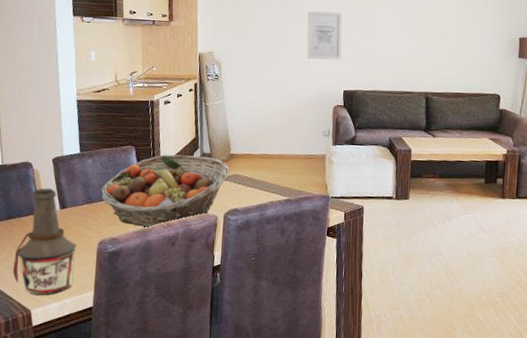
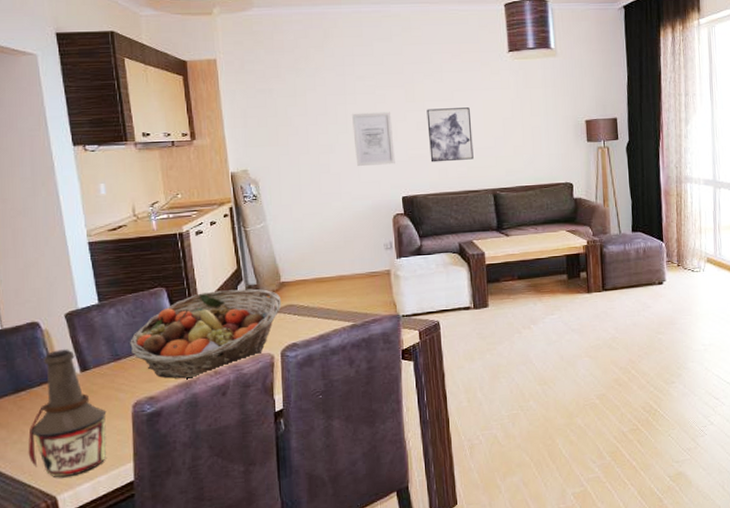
wall art: none [372,13,414,63] -> present [426,107,474,163]

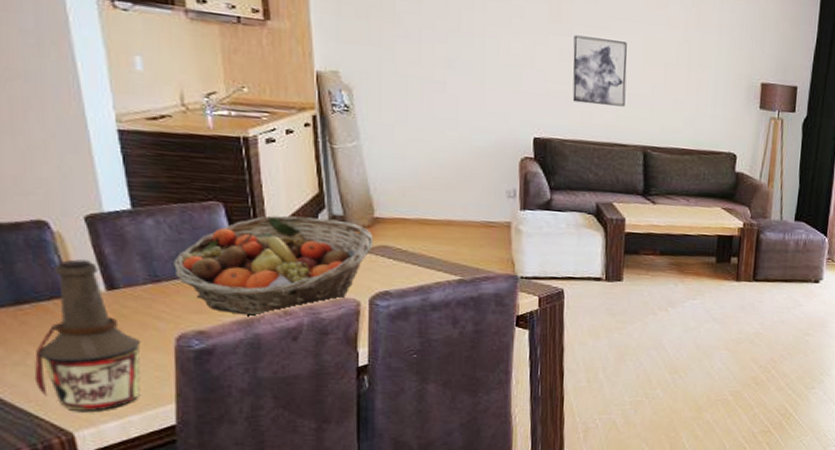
wall art: present [352,112,395,166] -> none [479,23,530,96]

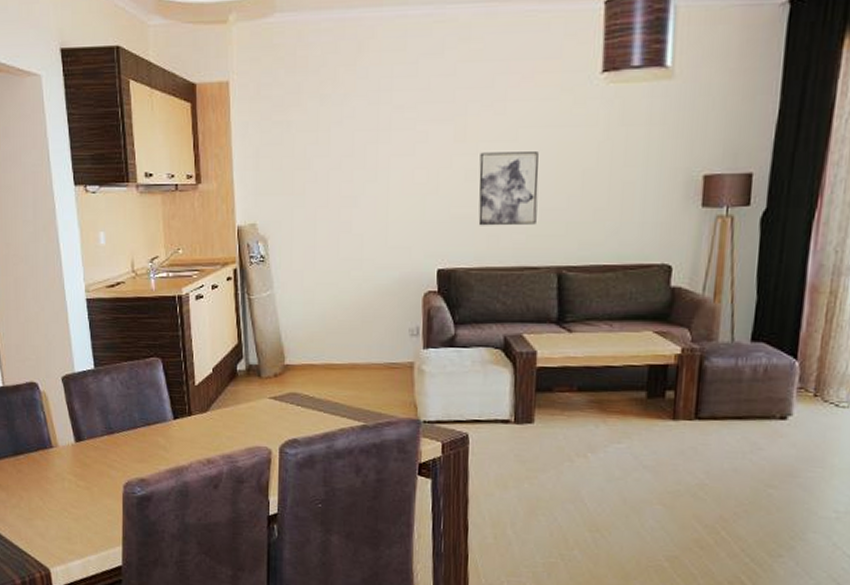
bottle: present [34,259,141,412] -> none [25,415,98,551]
fruit basket: present [174,215,374,318] -> none [123,367,284,466]

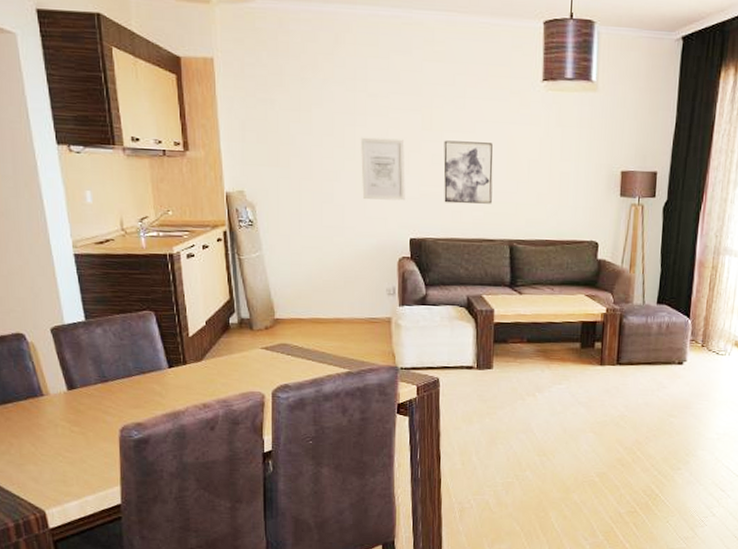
wall art: none [383,155,434,226] -> present [361,137,405,201]

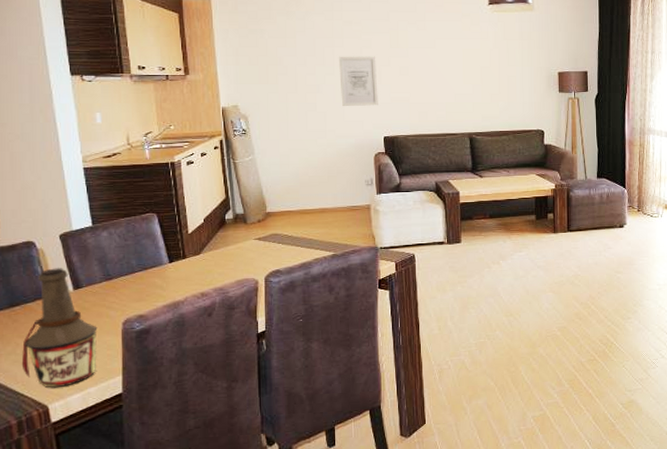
bottle: none [16,365,94,493] -> present [21,268,98,388]
wall art: present [443,140,493,204] -> none [409,55,452,106]

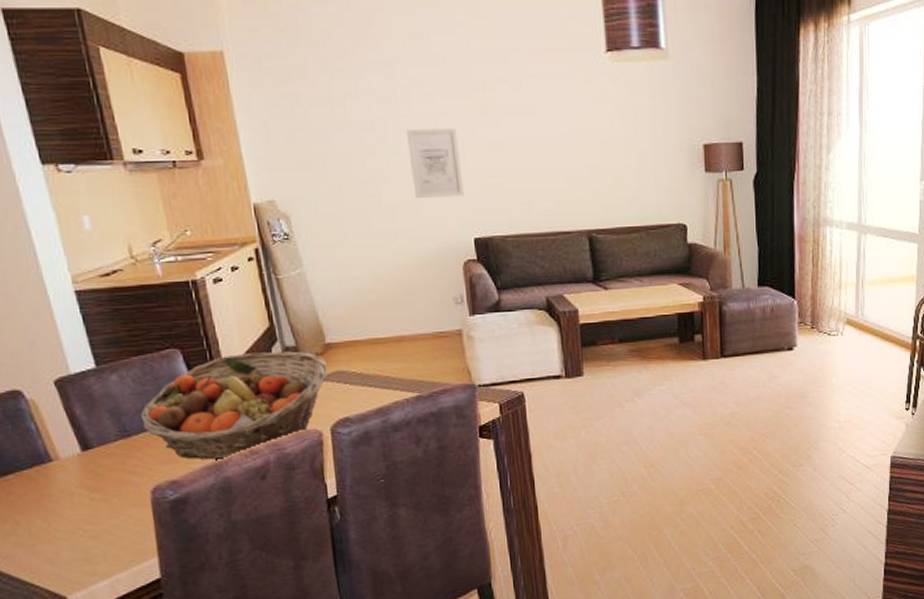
bottle: present [21,268,98,388] -> none [24,423,124,575]
fruit basket: none [121,217,267,300] -> present [140,351,329,460]

